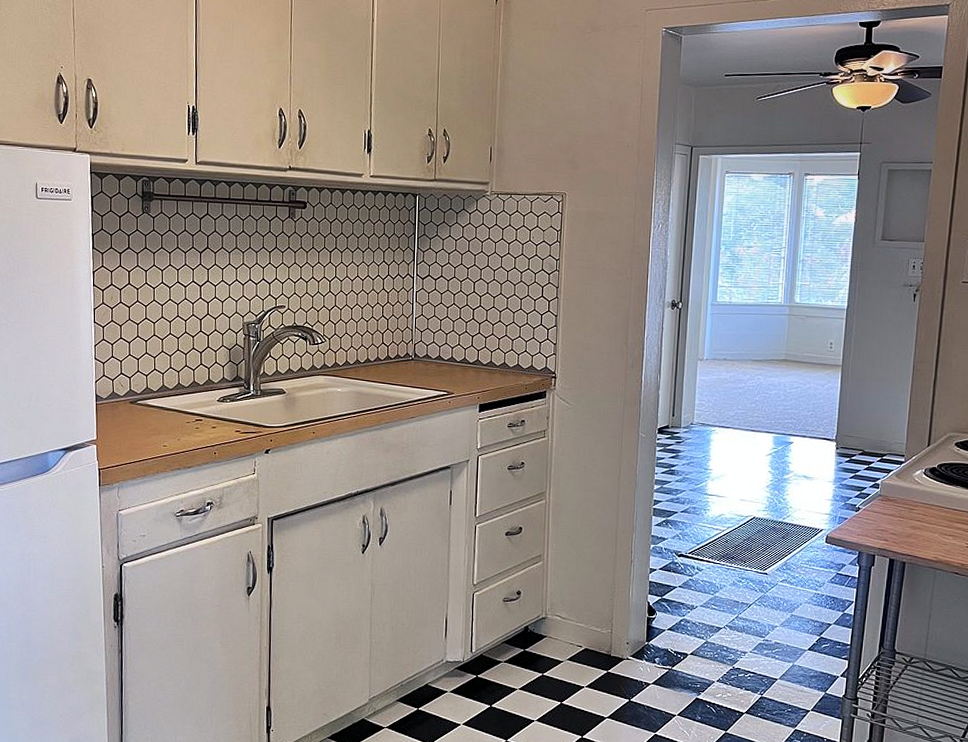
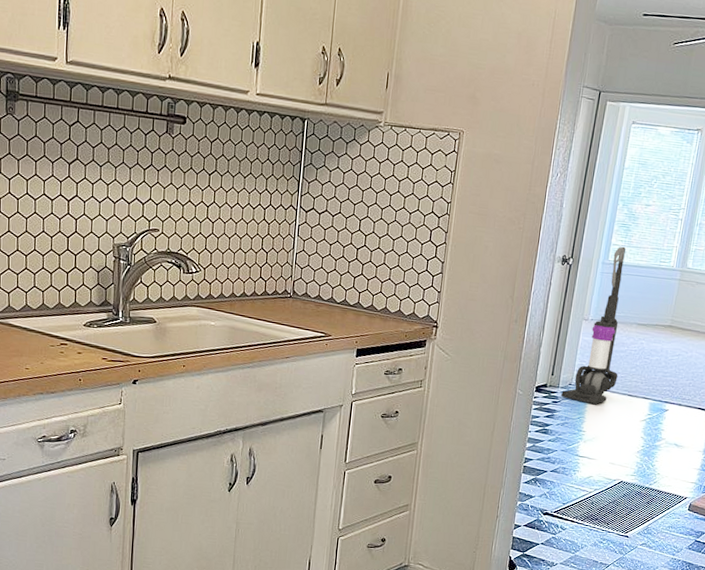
vacuum cleaner: none [683,287,739,443] -> present [560,246,626,405]

